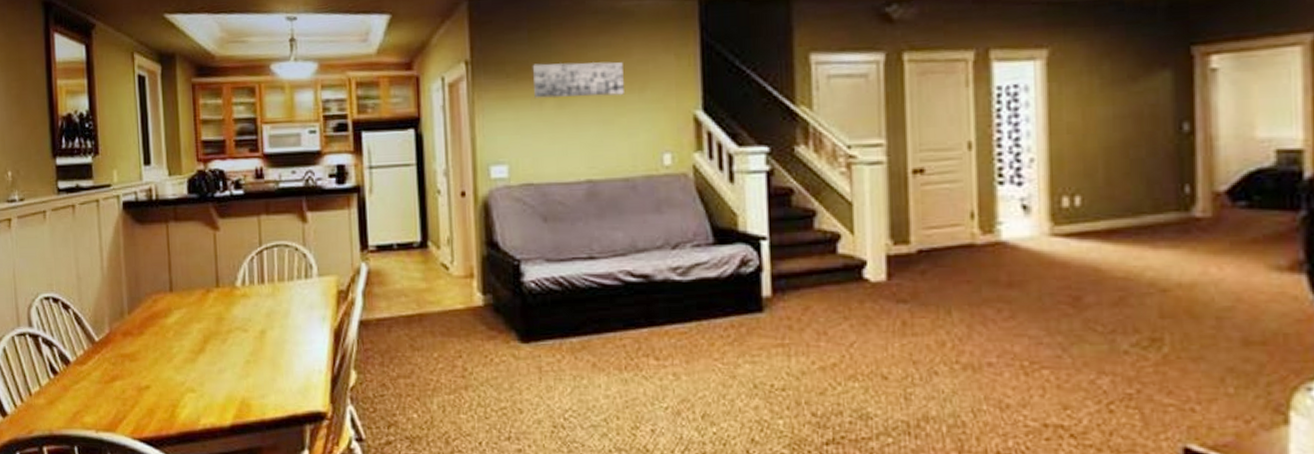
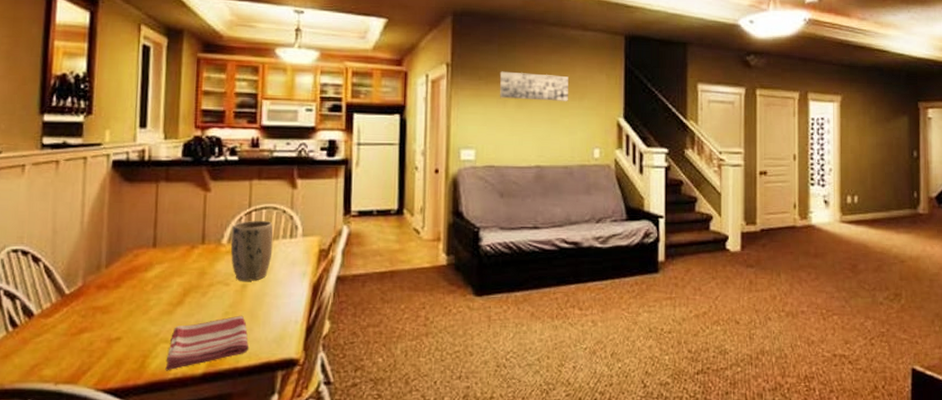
dish towel: none [194,363,275,422] -> present [165,315,250,371]
plant pot: none [244,259,289,327] -> present [230,220,274,281]

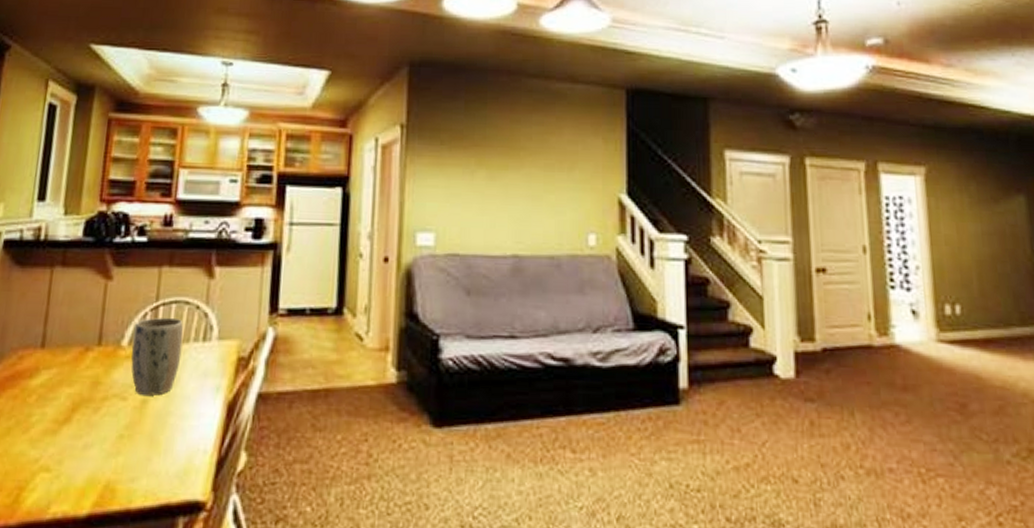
dish towel: present [165,315,250,371] -> none [43,439,146,510]
wall art: present [499,71,568,102] -> none [466,134,554,174]

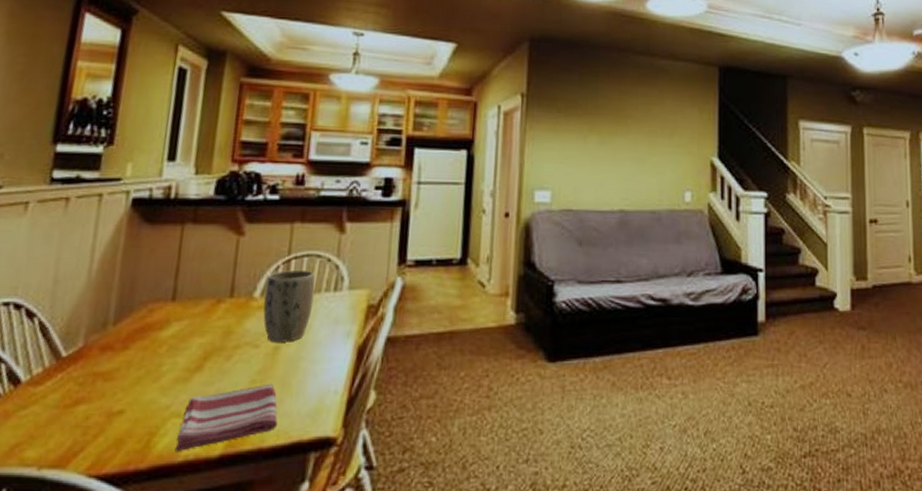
dish towel: none [43,439,146,510] -> present [174,383,278,453]

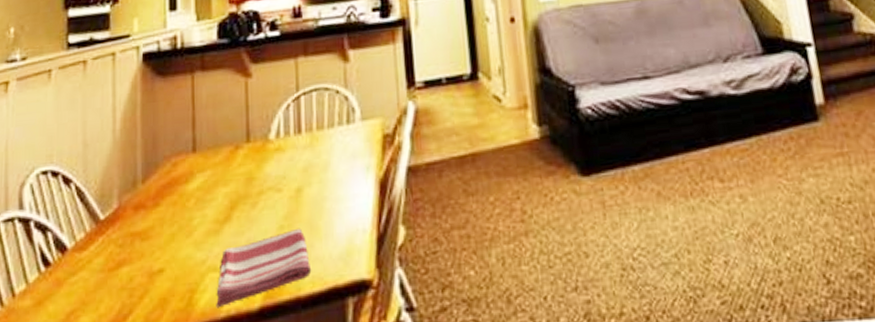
plant pot: present [263,269,315,342] -> none [279,105,329,185]

